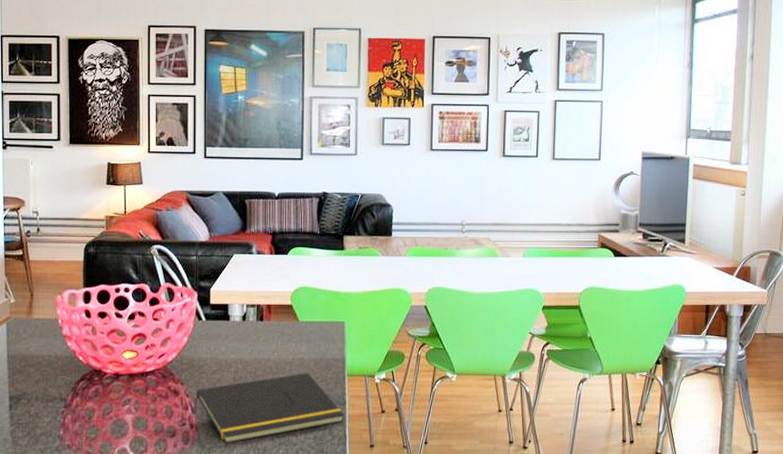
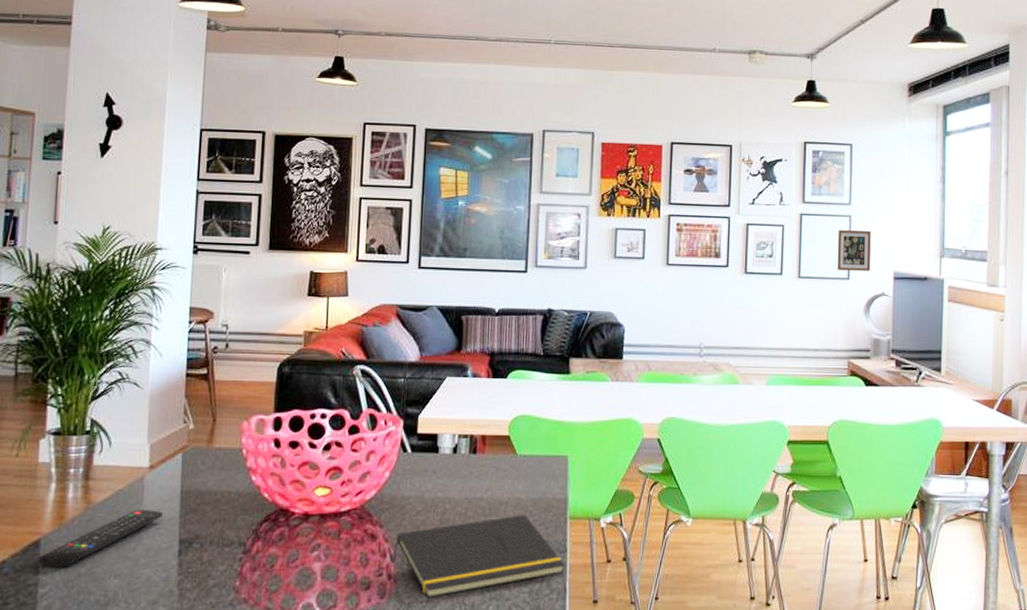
picture frame: none [589,114,621,152] -> present [837,230,871,271]

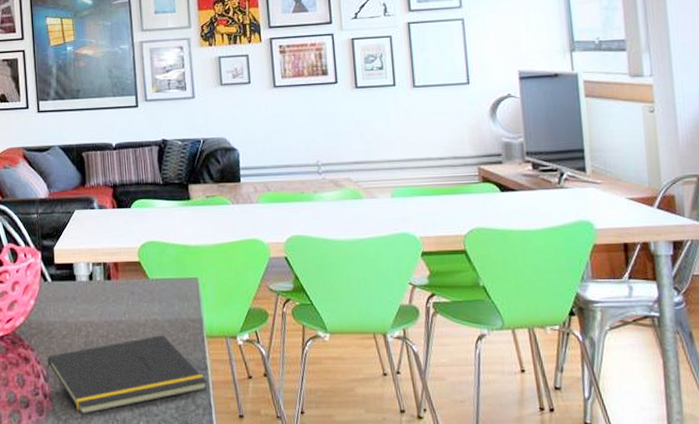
picture frame: present [837,230,871,271] -> none [451,31,493,76]

